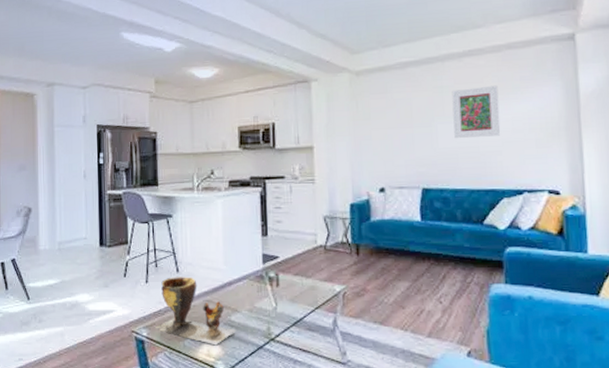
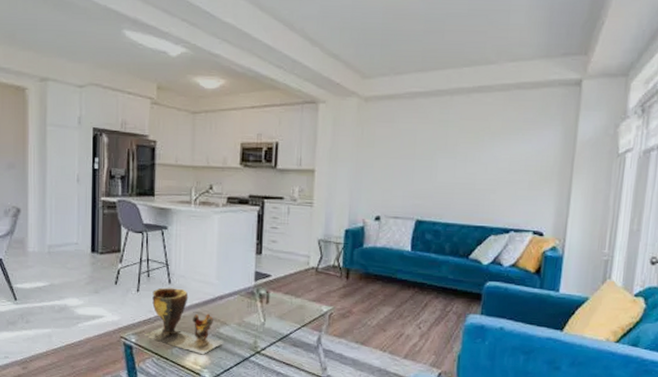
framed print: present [452,85,501,139] -> none [453,124,501,175]

